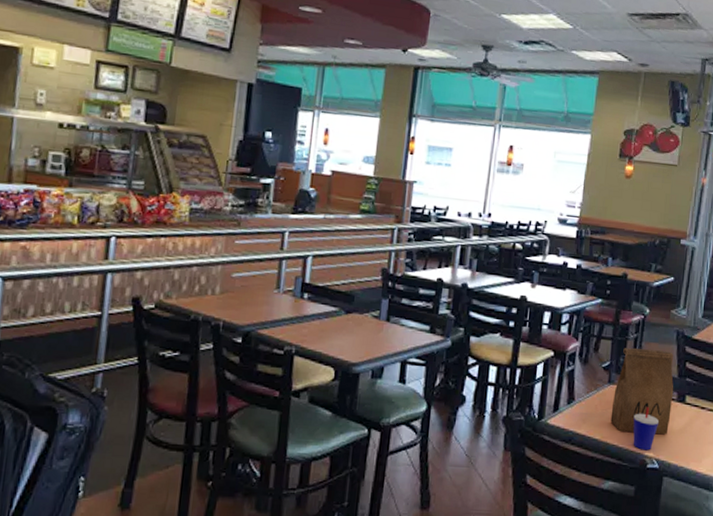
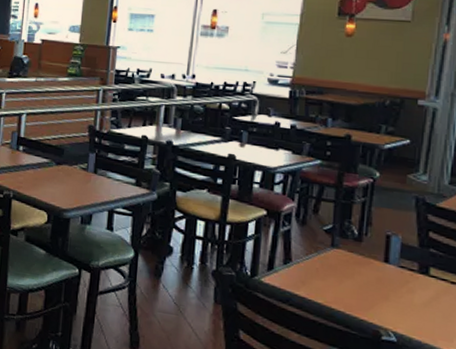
paper bag: present [610,348,674,435] -> none [335,211,414,308]
beverage cup: present [633,407,659,451] -> none [362,275,395,322]

